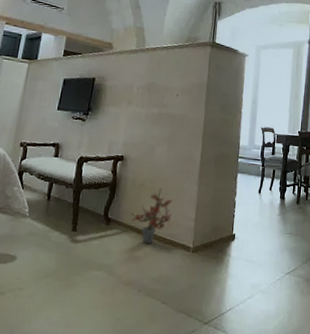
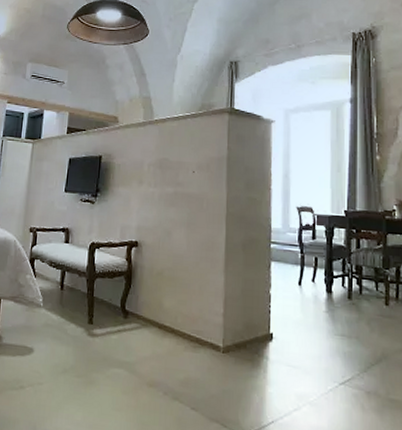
potted plant: present [131,188,172,245] -> none [150,278,196,342]

